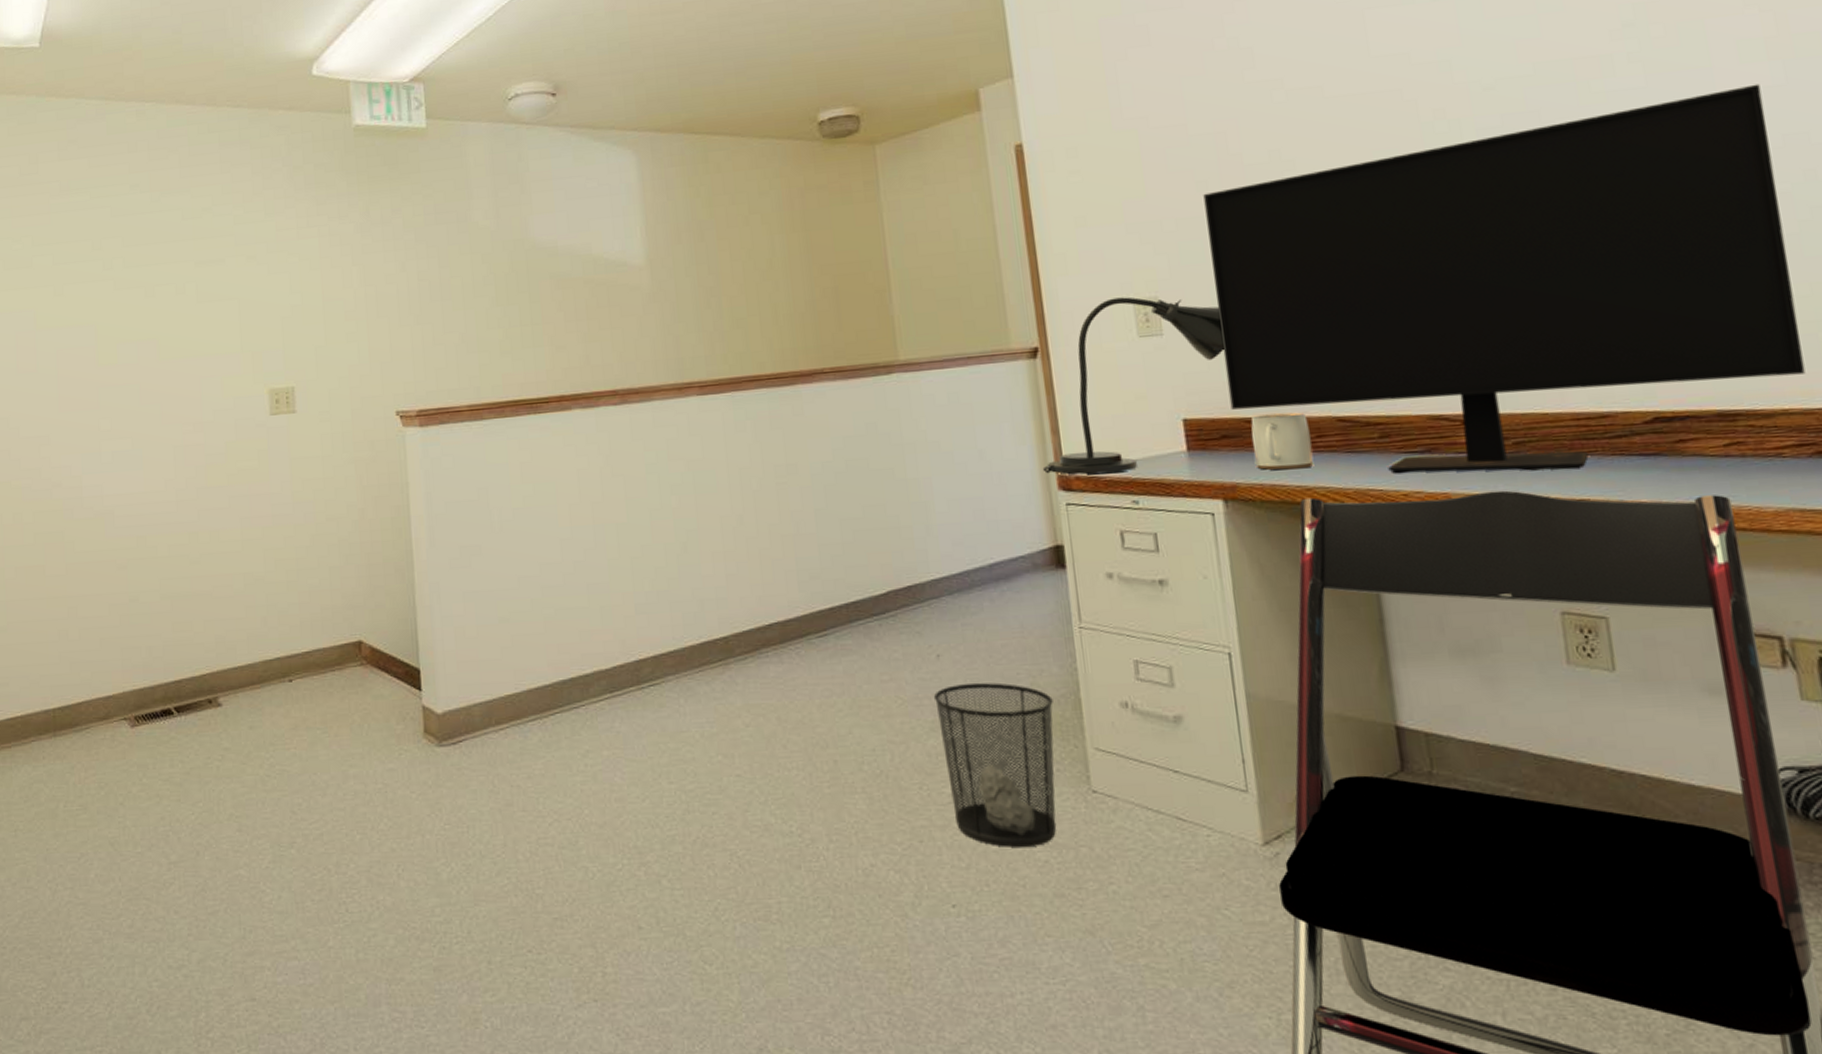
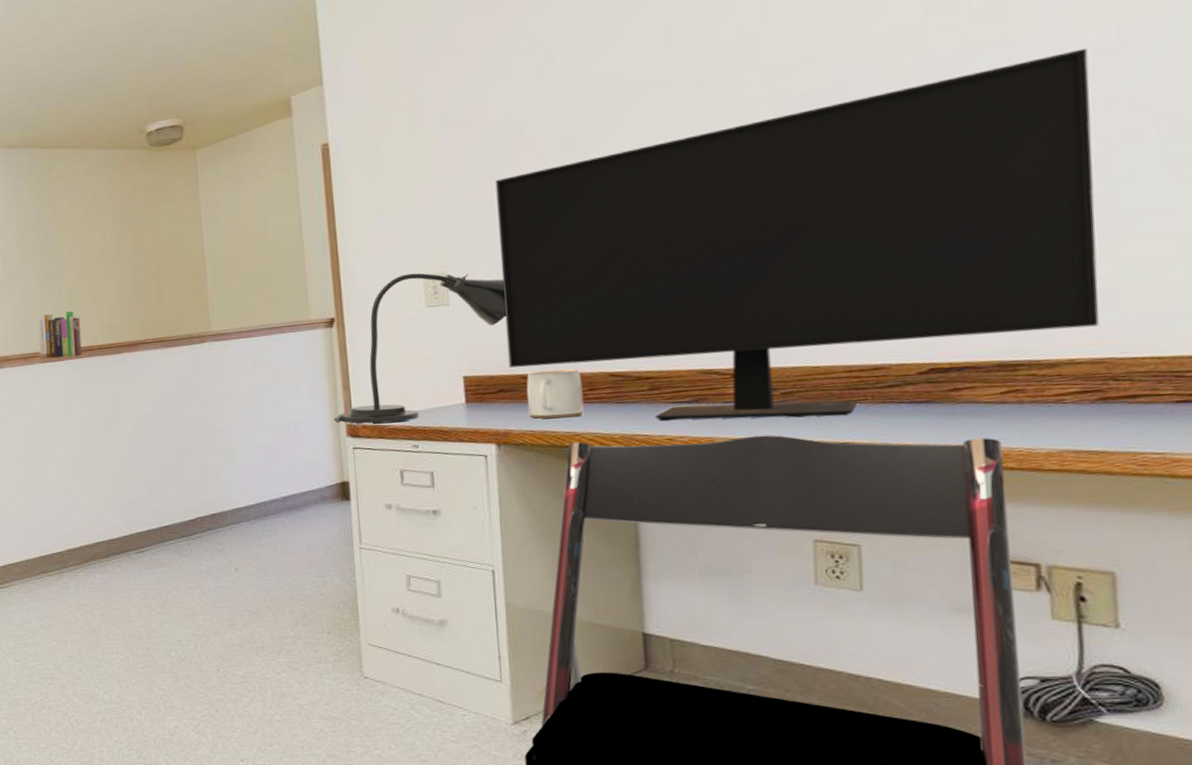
books: none [693,331,748,390] -> present [37,310,82,359]
waste bin: present [933,682,1057,847] -> none [231,591,334,718]

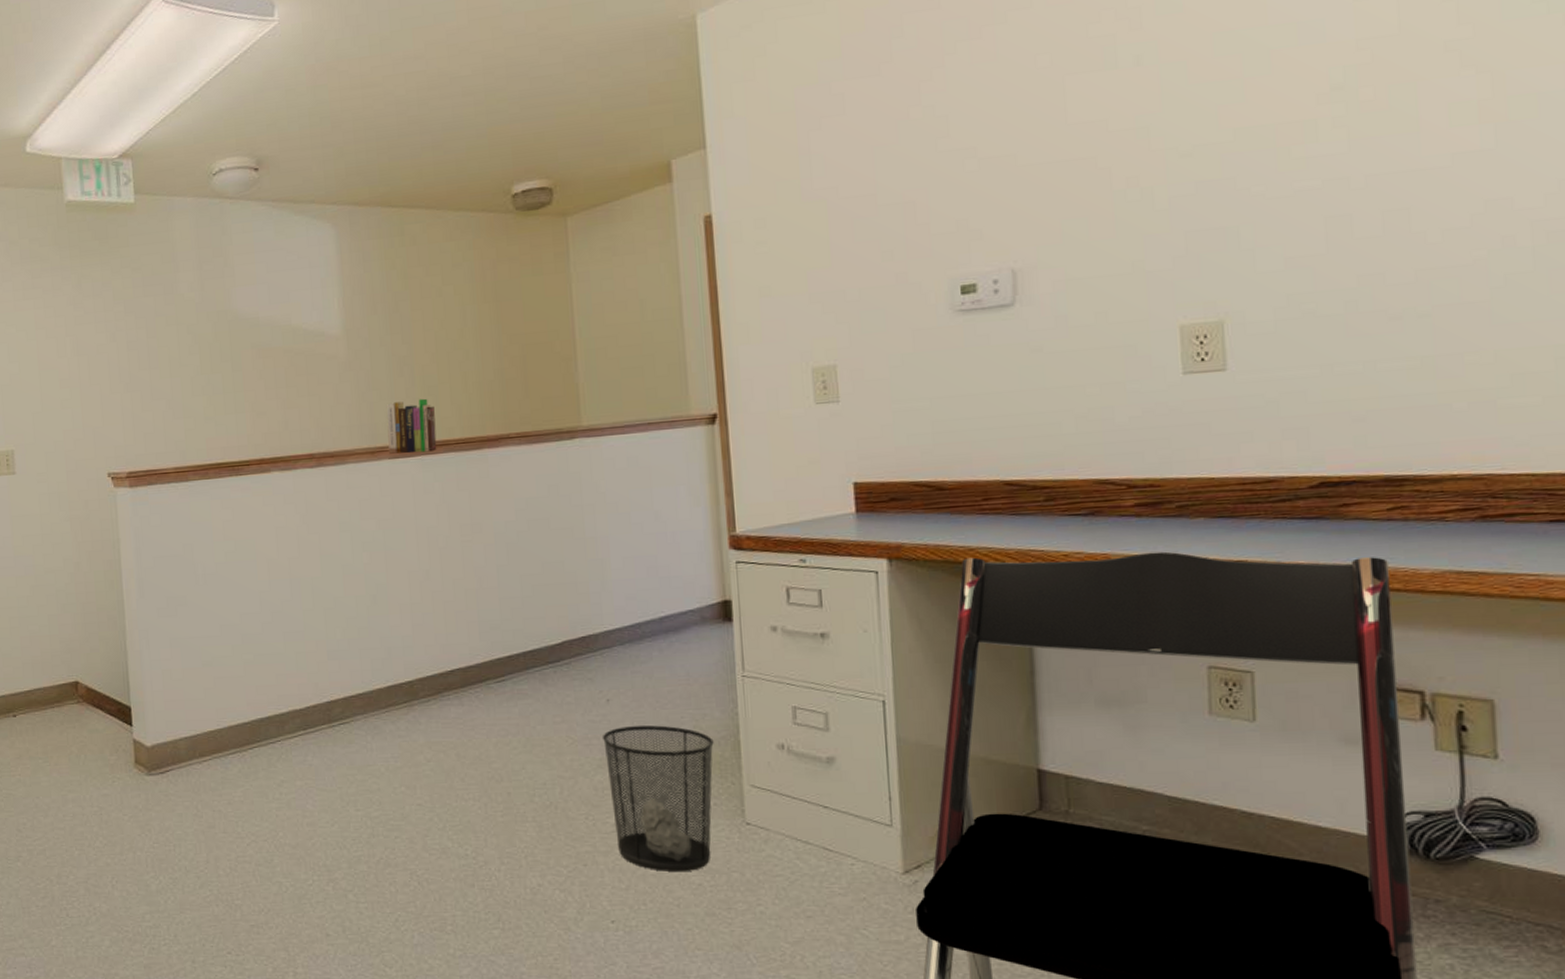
waste bin: none [231,591,334,718] -> present [602,725,714,871]
desk lamp: present [333,273,506,424] -> none [715,365,899,535]
monitor: present [495,48,1099,421] -> none [888,148,1479,535]
mug: present [526,369,584,419] -> none [919,476,979,532]

